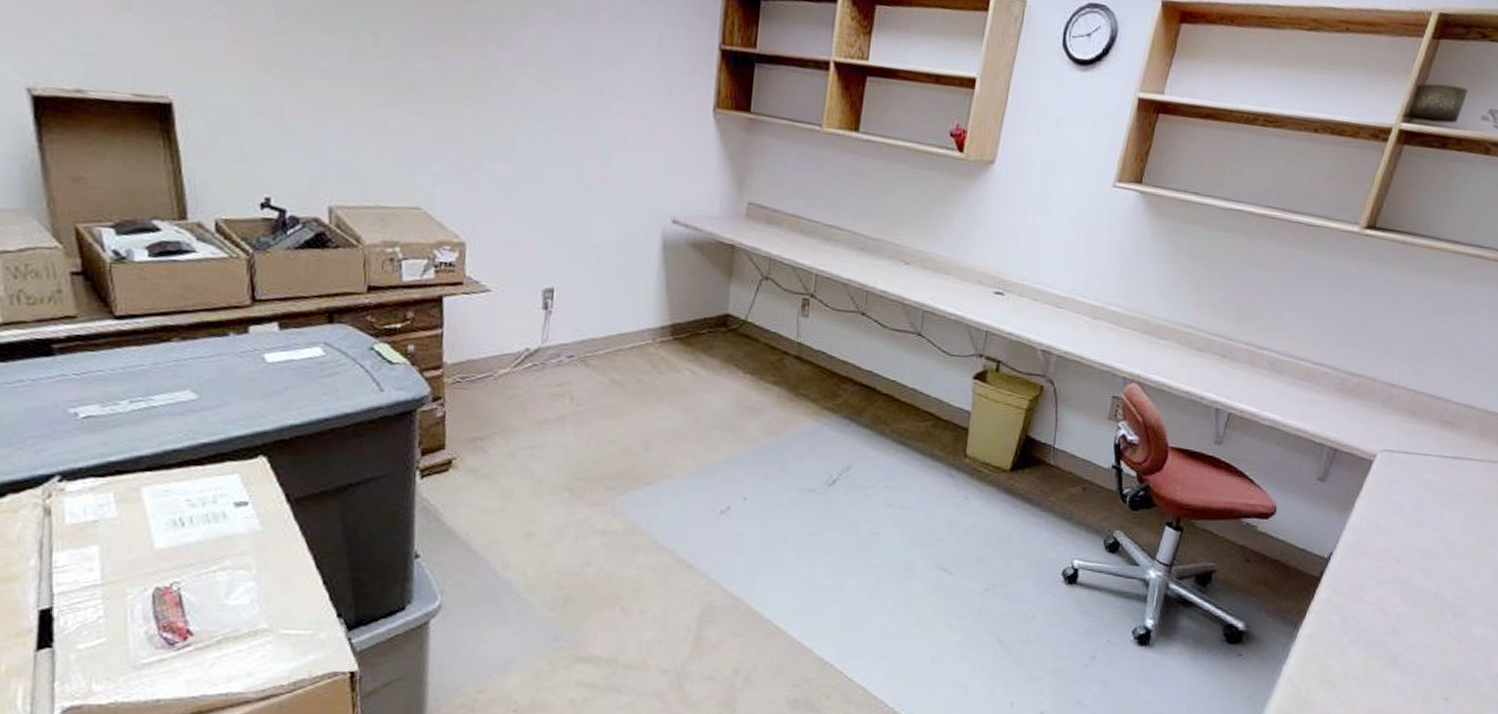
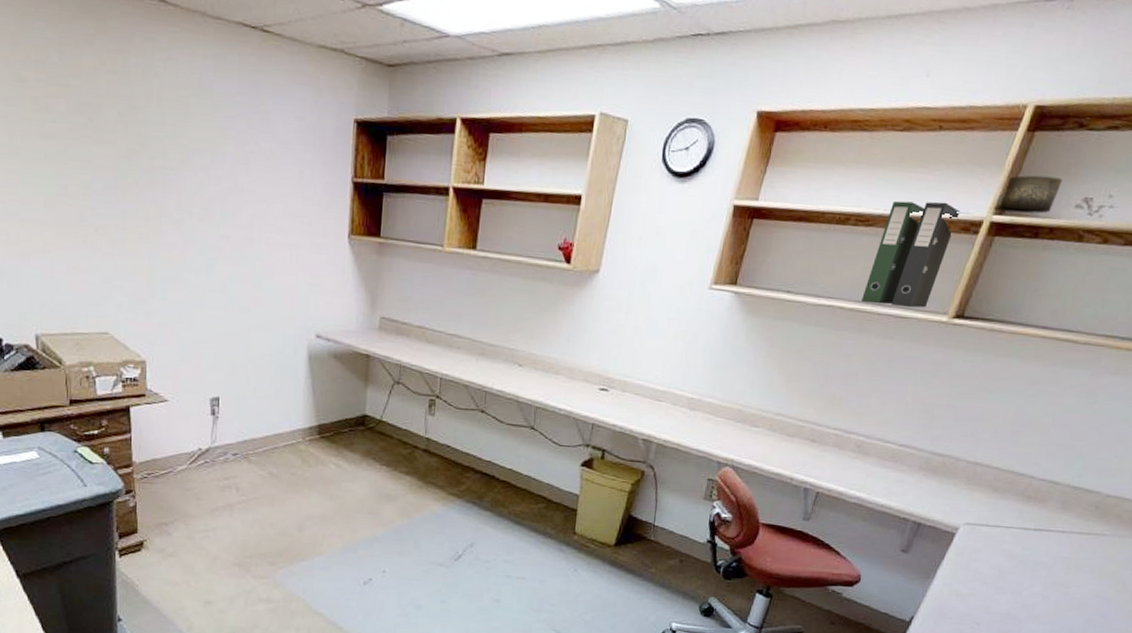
binder: none [1271,102,1370,217] -> present [861,200,961,308]

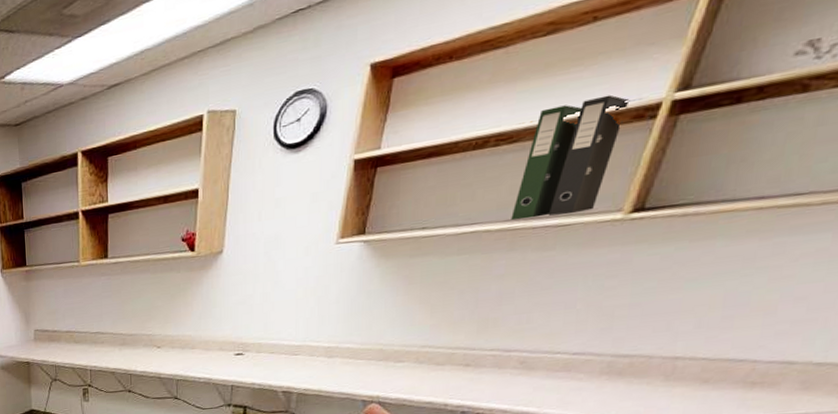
decorative box: present [993,175,1063,214] -> none [675,28,774,88]

